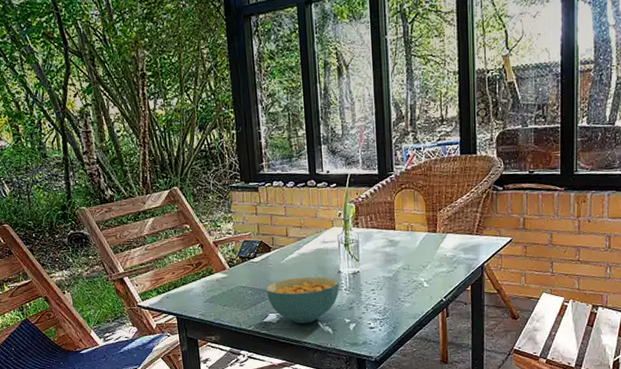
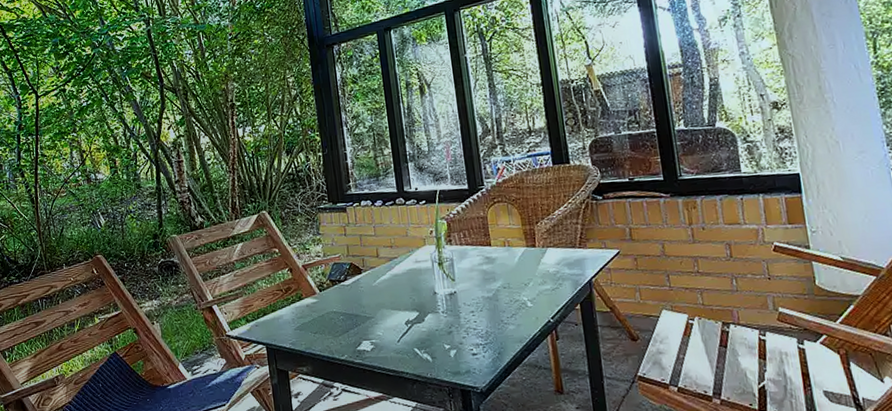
cereal bowl: present [265,276,339,324] -> none [357,299,436,351]

